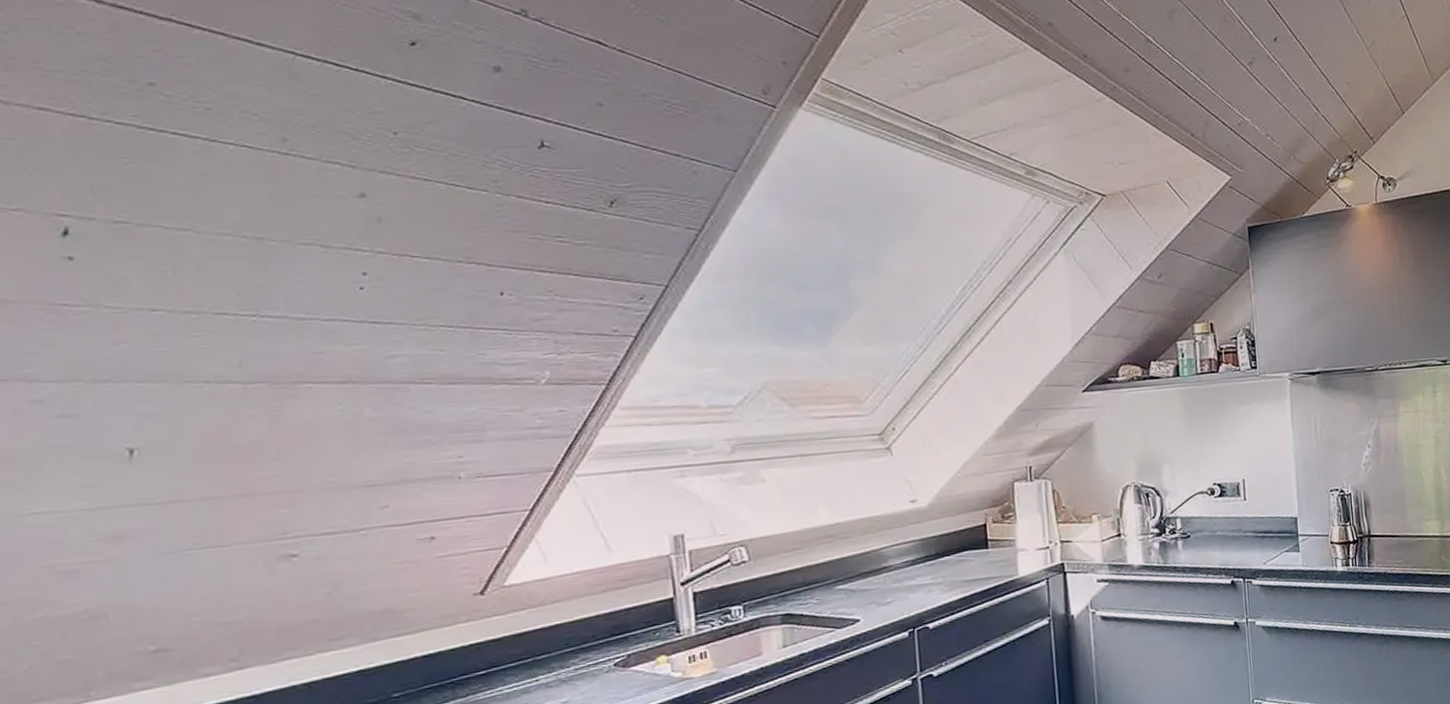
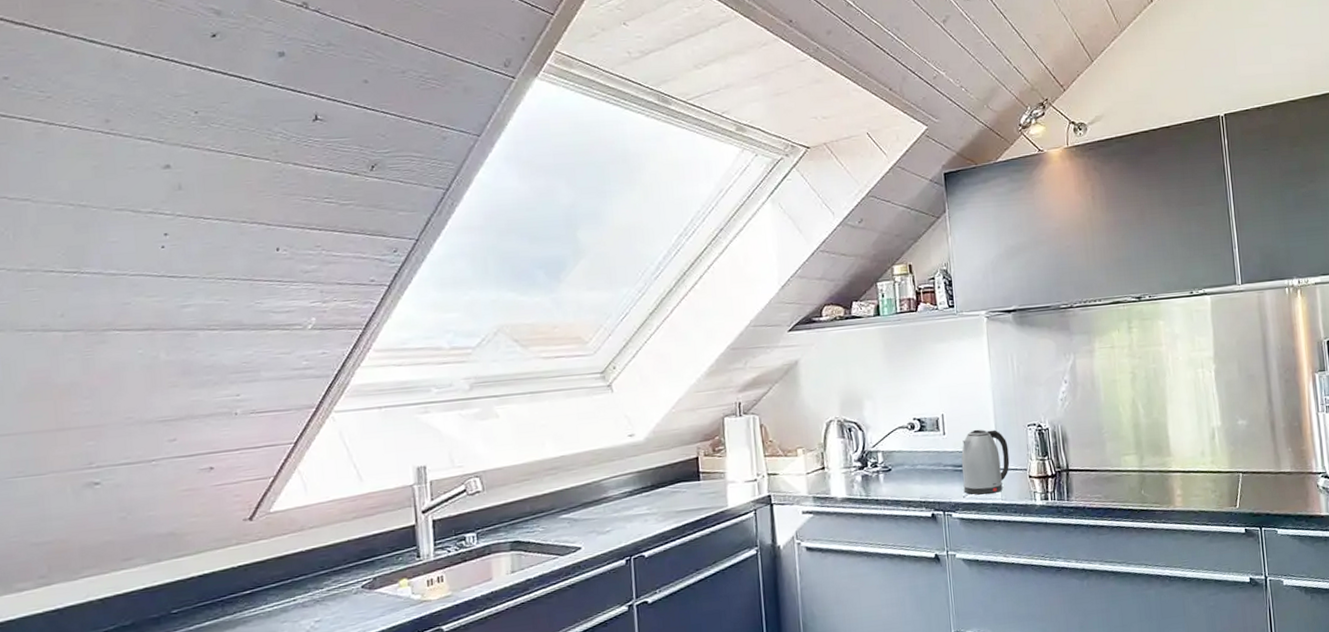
kettle: none [1262,494,1311,561] -> present [961,429,1010,495]

